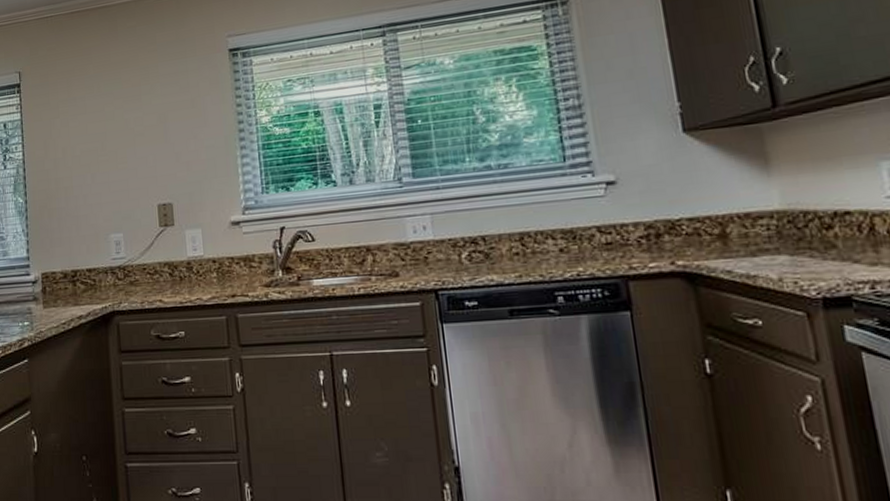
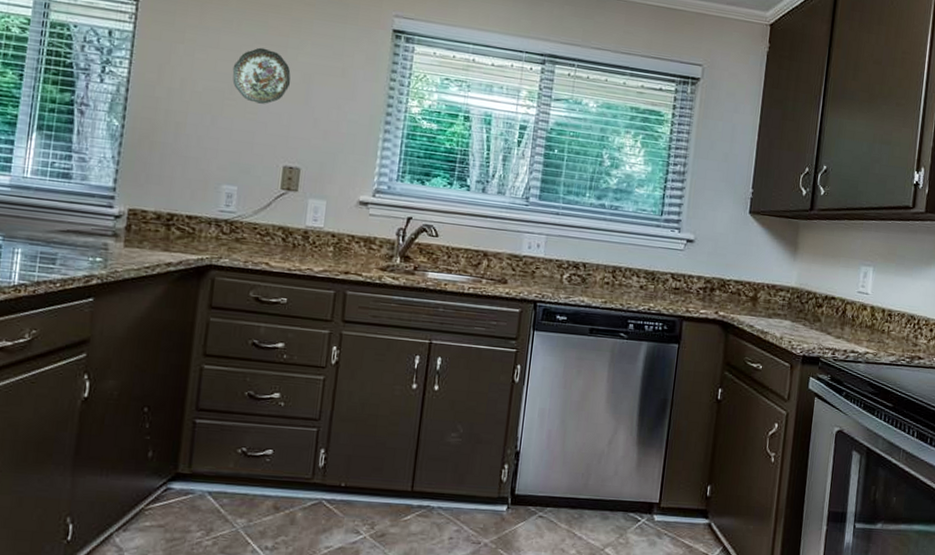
decorative plate: none [100,101,150,153] -> present [232,47,291,104]

